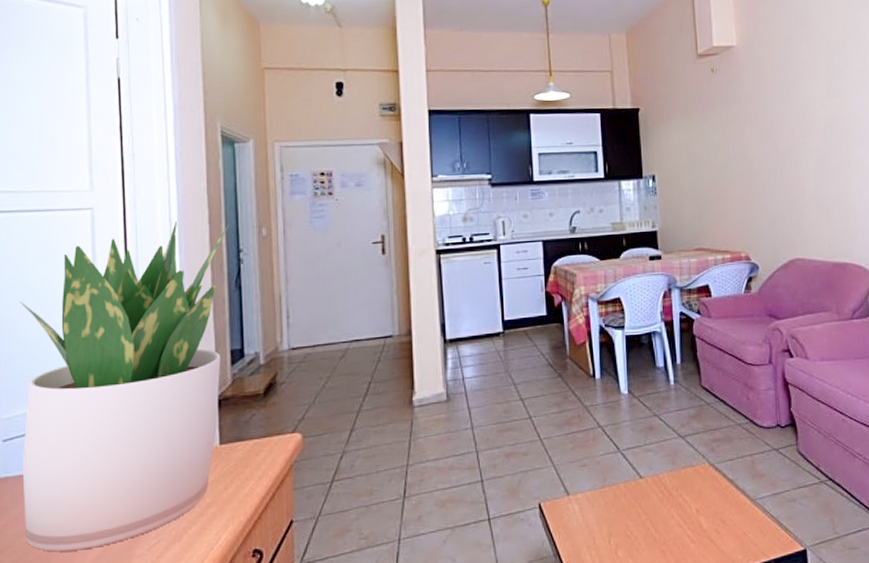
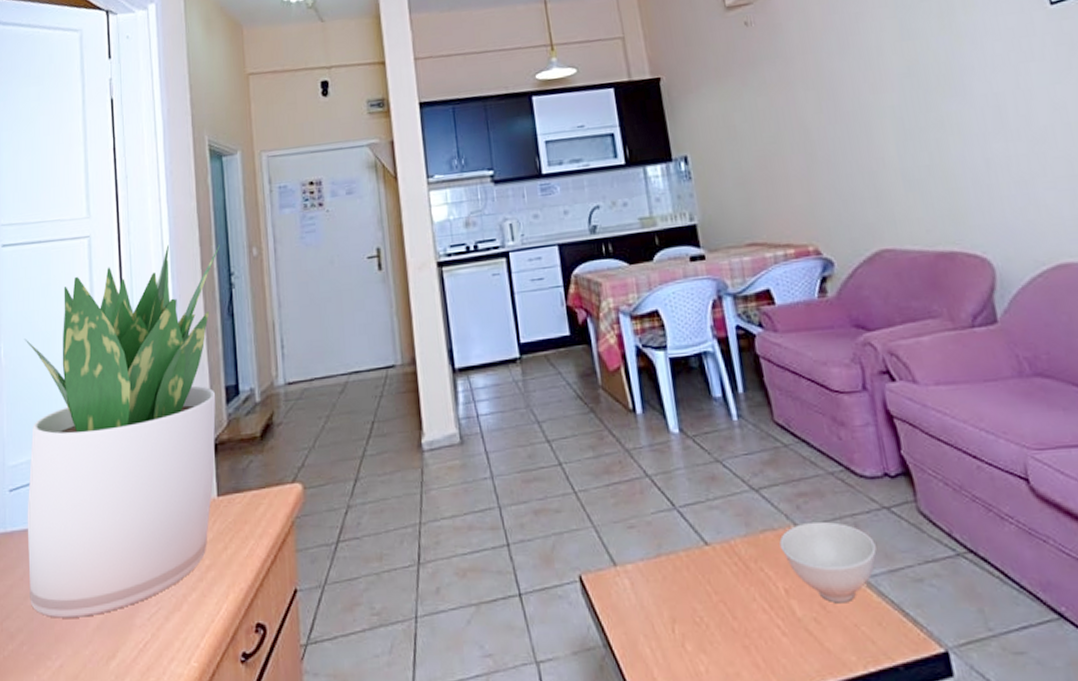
bowl: none [696,459,765,519] -> present [779,521,877,604]

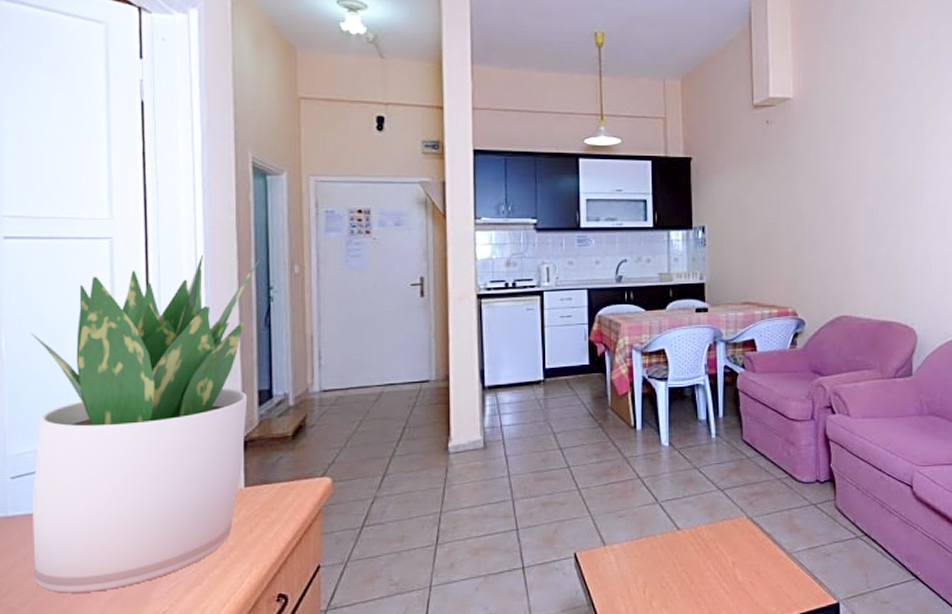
bowl: present [779,521,877,604] -> none [734,513,802,571]

